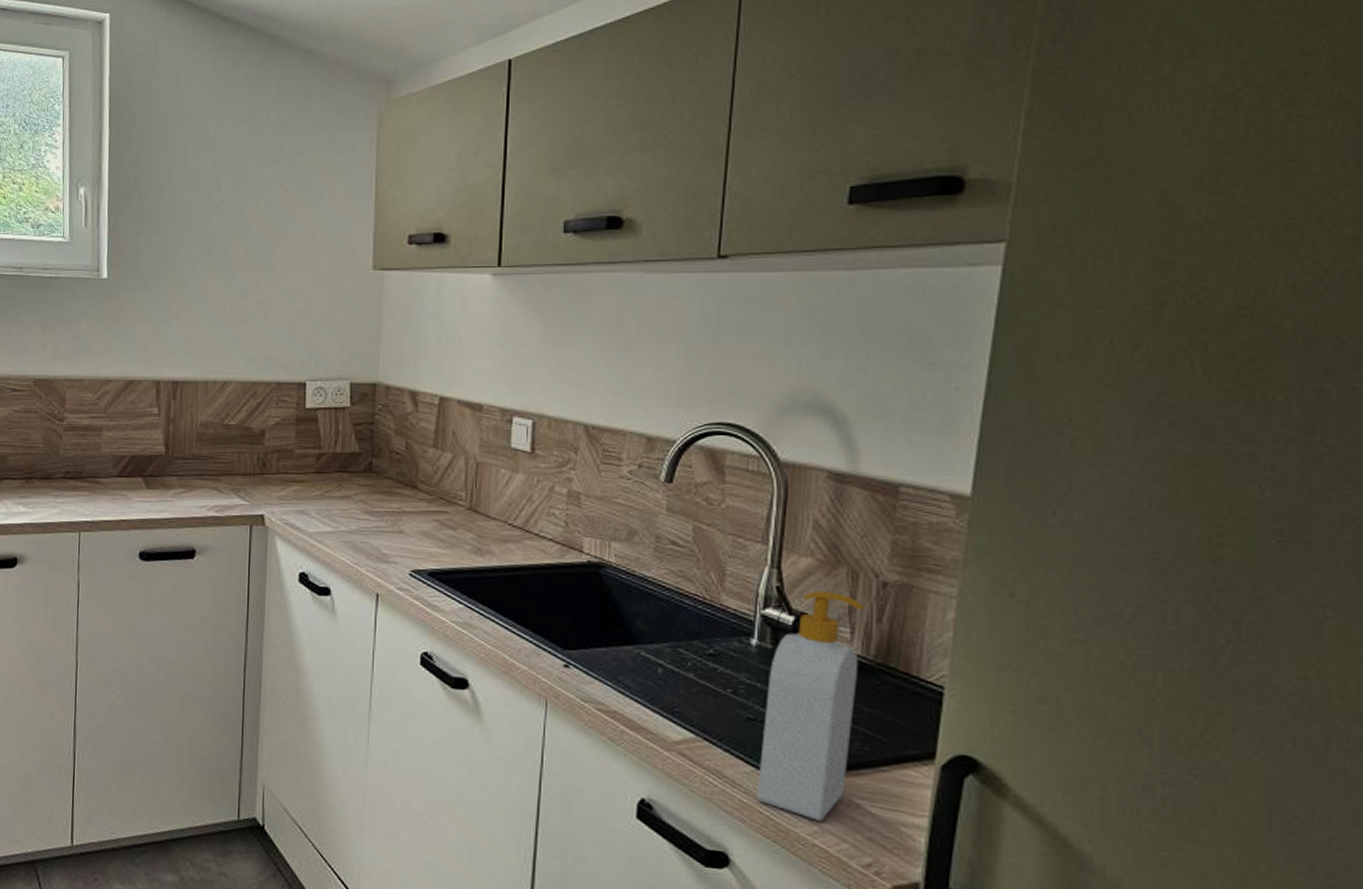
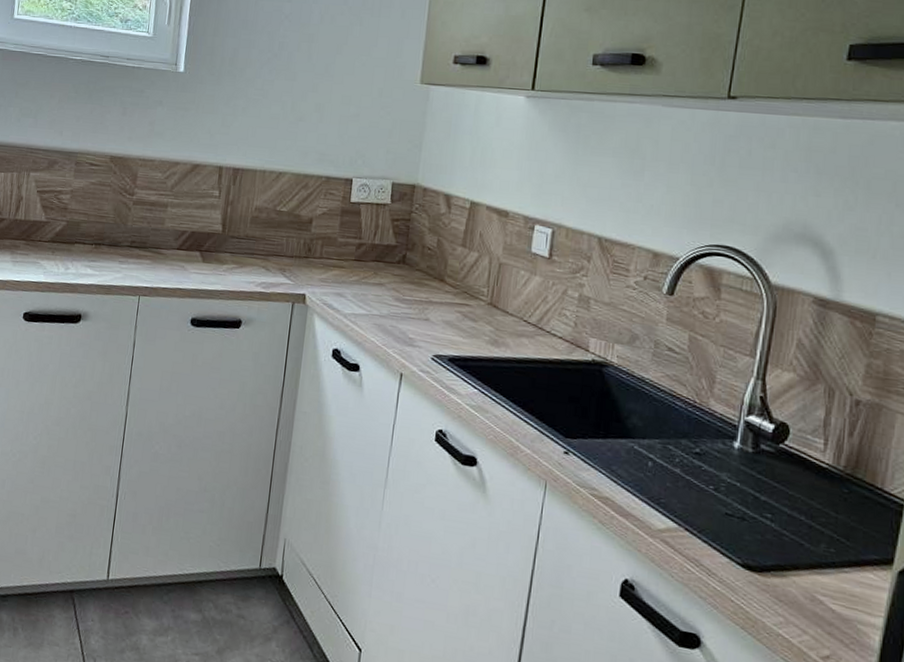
soap bottle: present [756,591,864,821] -> none [729,403,838,613]

